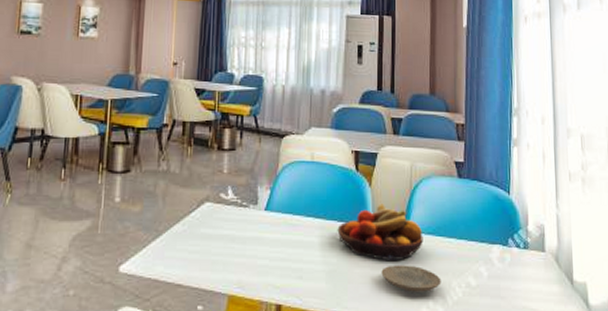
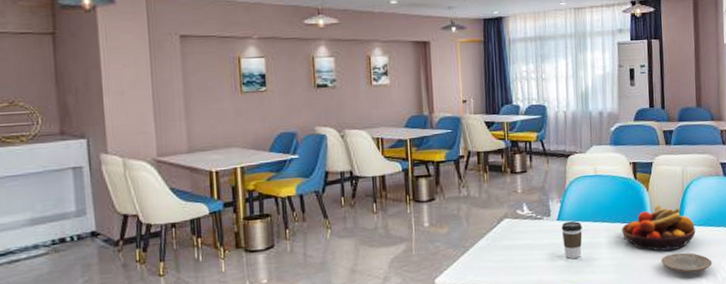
coffee cup: none [269,212,293,258] -> present [561,221,583,259]

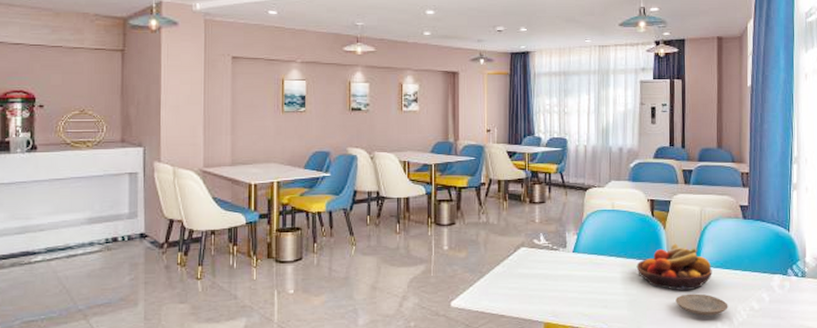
coffee cup: present [561,221,583,259] -> none [576,254,597,291]

